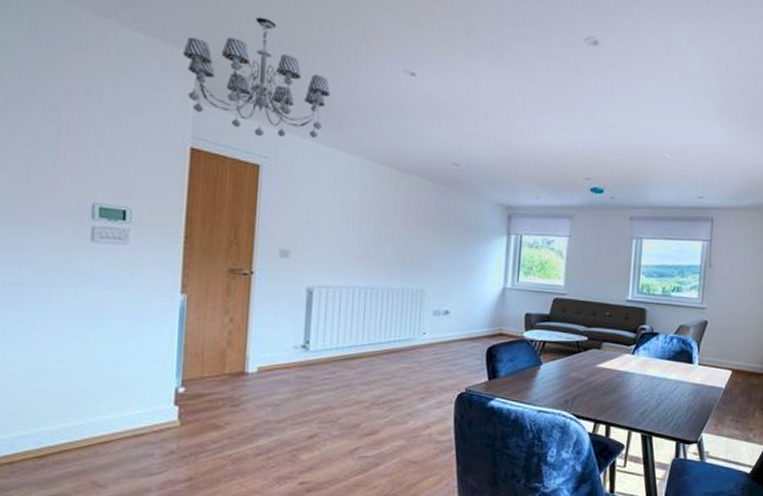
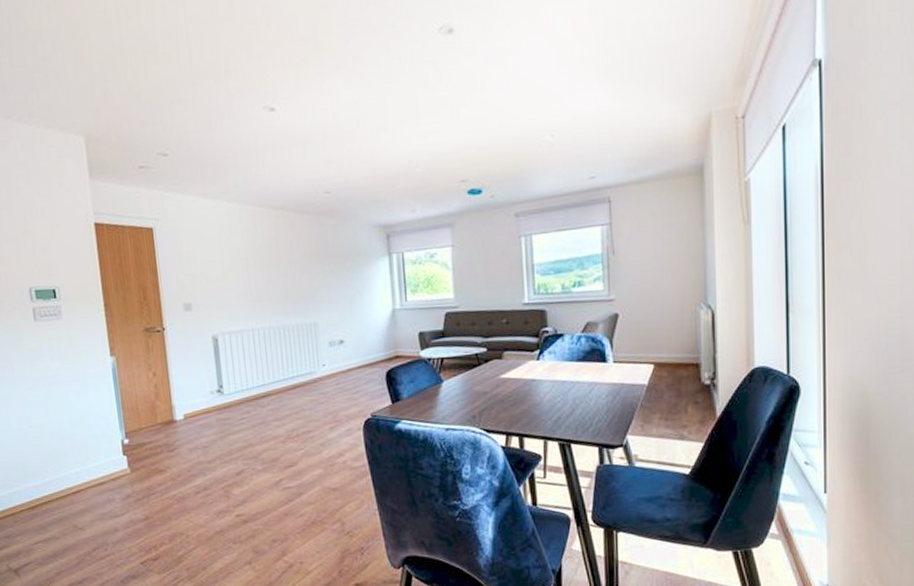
chandelier: present [183,16,330,138] -> none [72,86,201,201]

